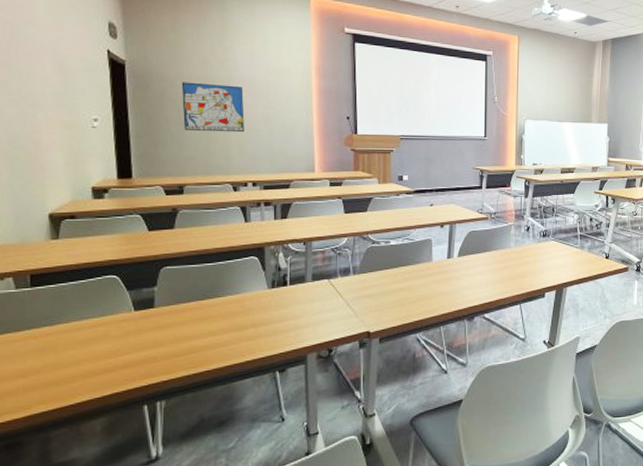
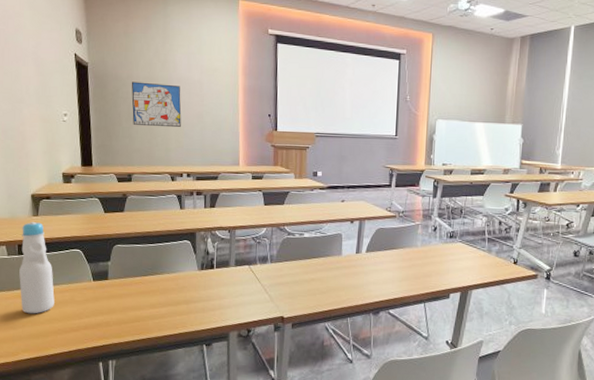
bottle: none [32,245,82,357] -> present [19,221,55,314]

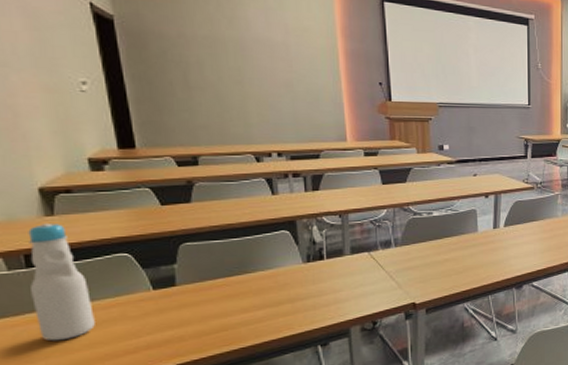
wall art: present [131,81,182,128] -> none [184,41,264,99]

